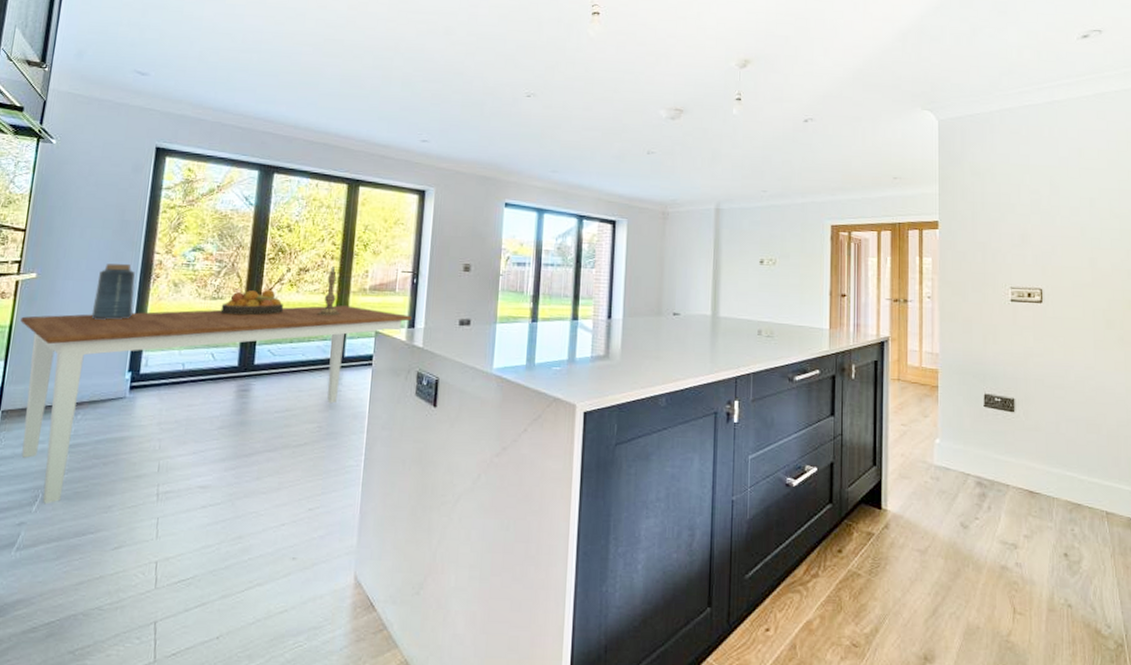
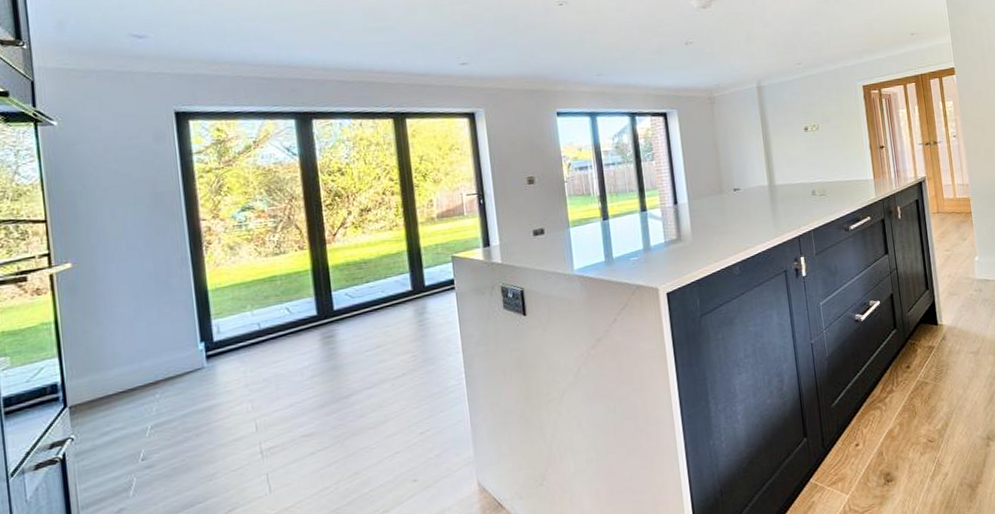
dining table: present [20,305,412,505] -> none [66,235,486,487]
vase: present [91,264,136,320] -> none [143,236,191,298]
fruit bowl: present [220,289,284,316] -> none [286,234,353,268]
candlestick: present [317,266,341,316] -> none [388,202,413,252]

